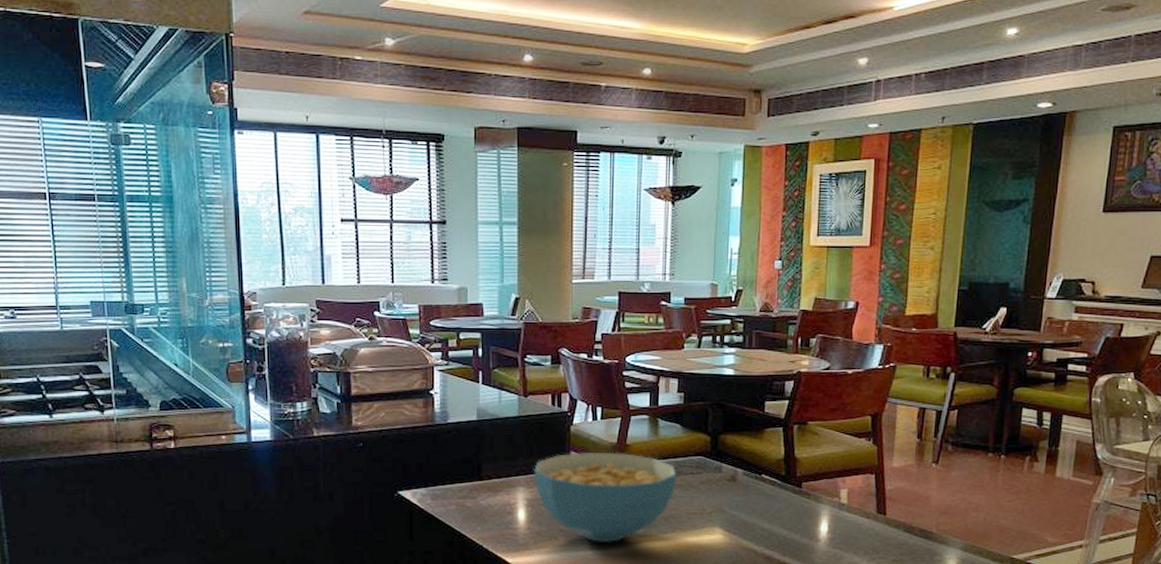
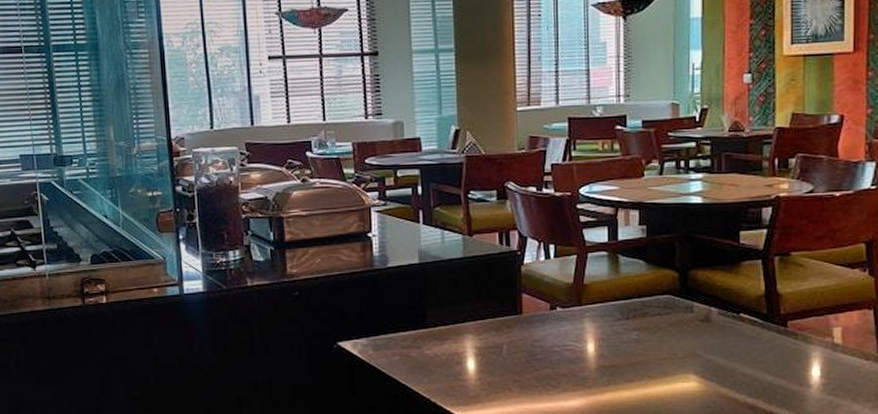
cereal bowl: present [533,452,677,543] -> none [482,293,642,394]

